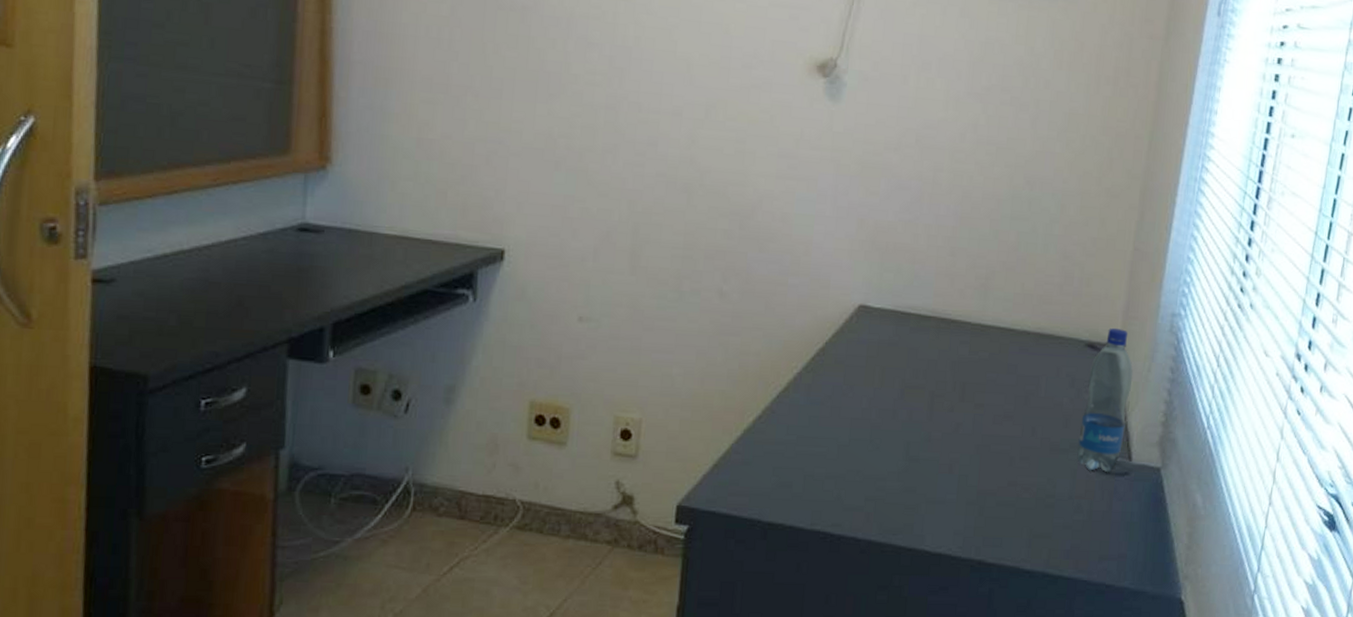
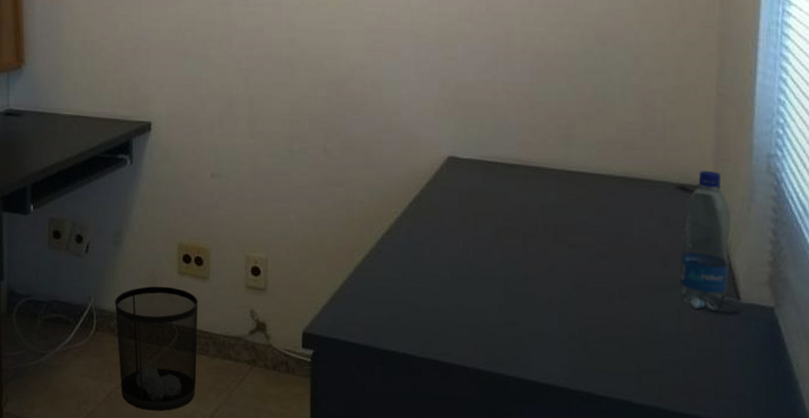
waste bin: none [440,453,551,606] -> present [114,286,198,411]

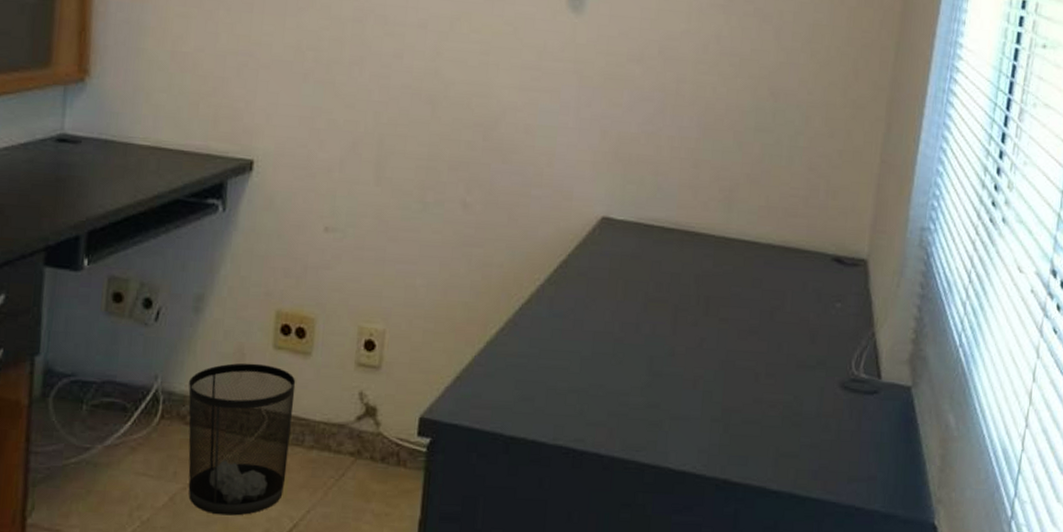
bottle: present [679,170,732,312] -> none [824,241,882,391]

